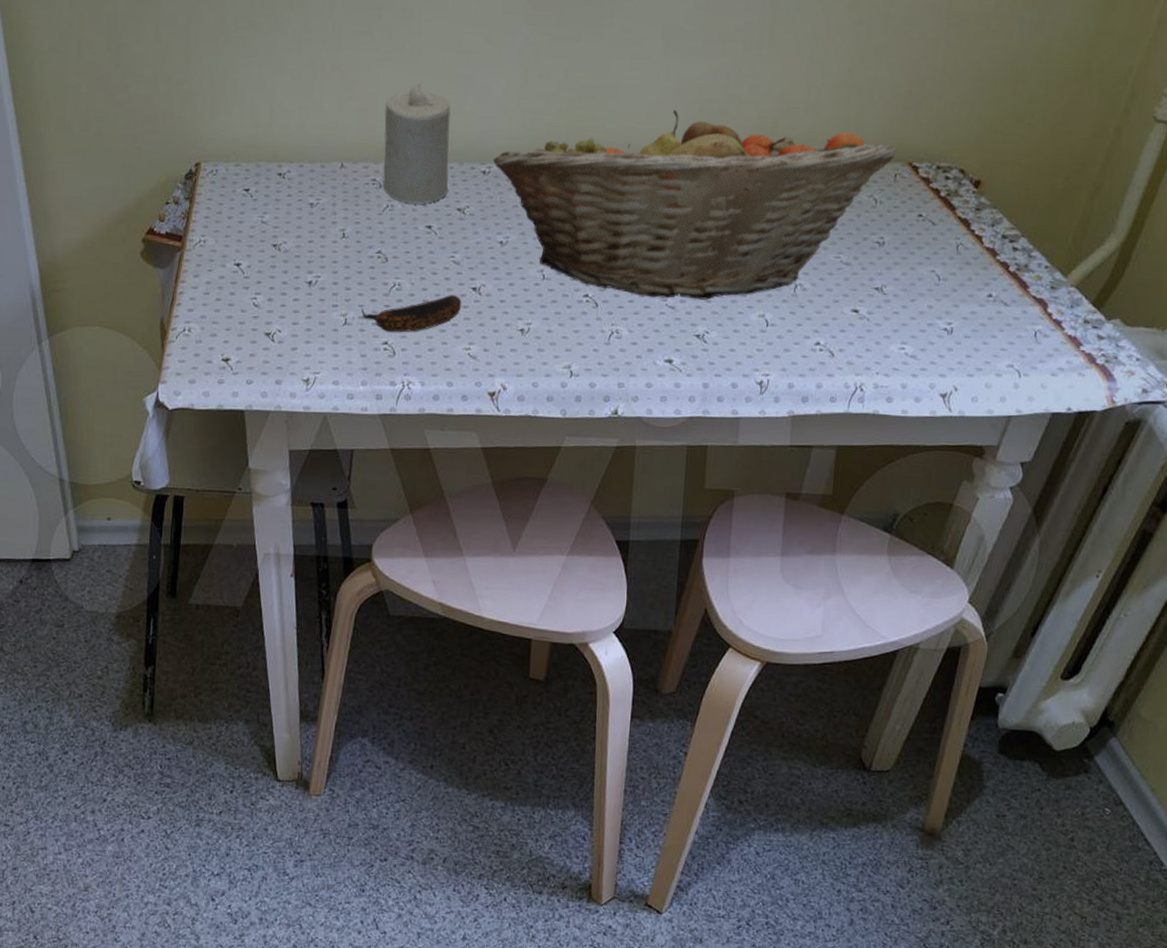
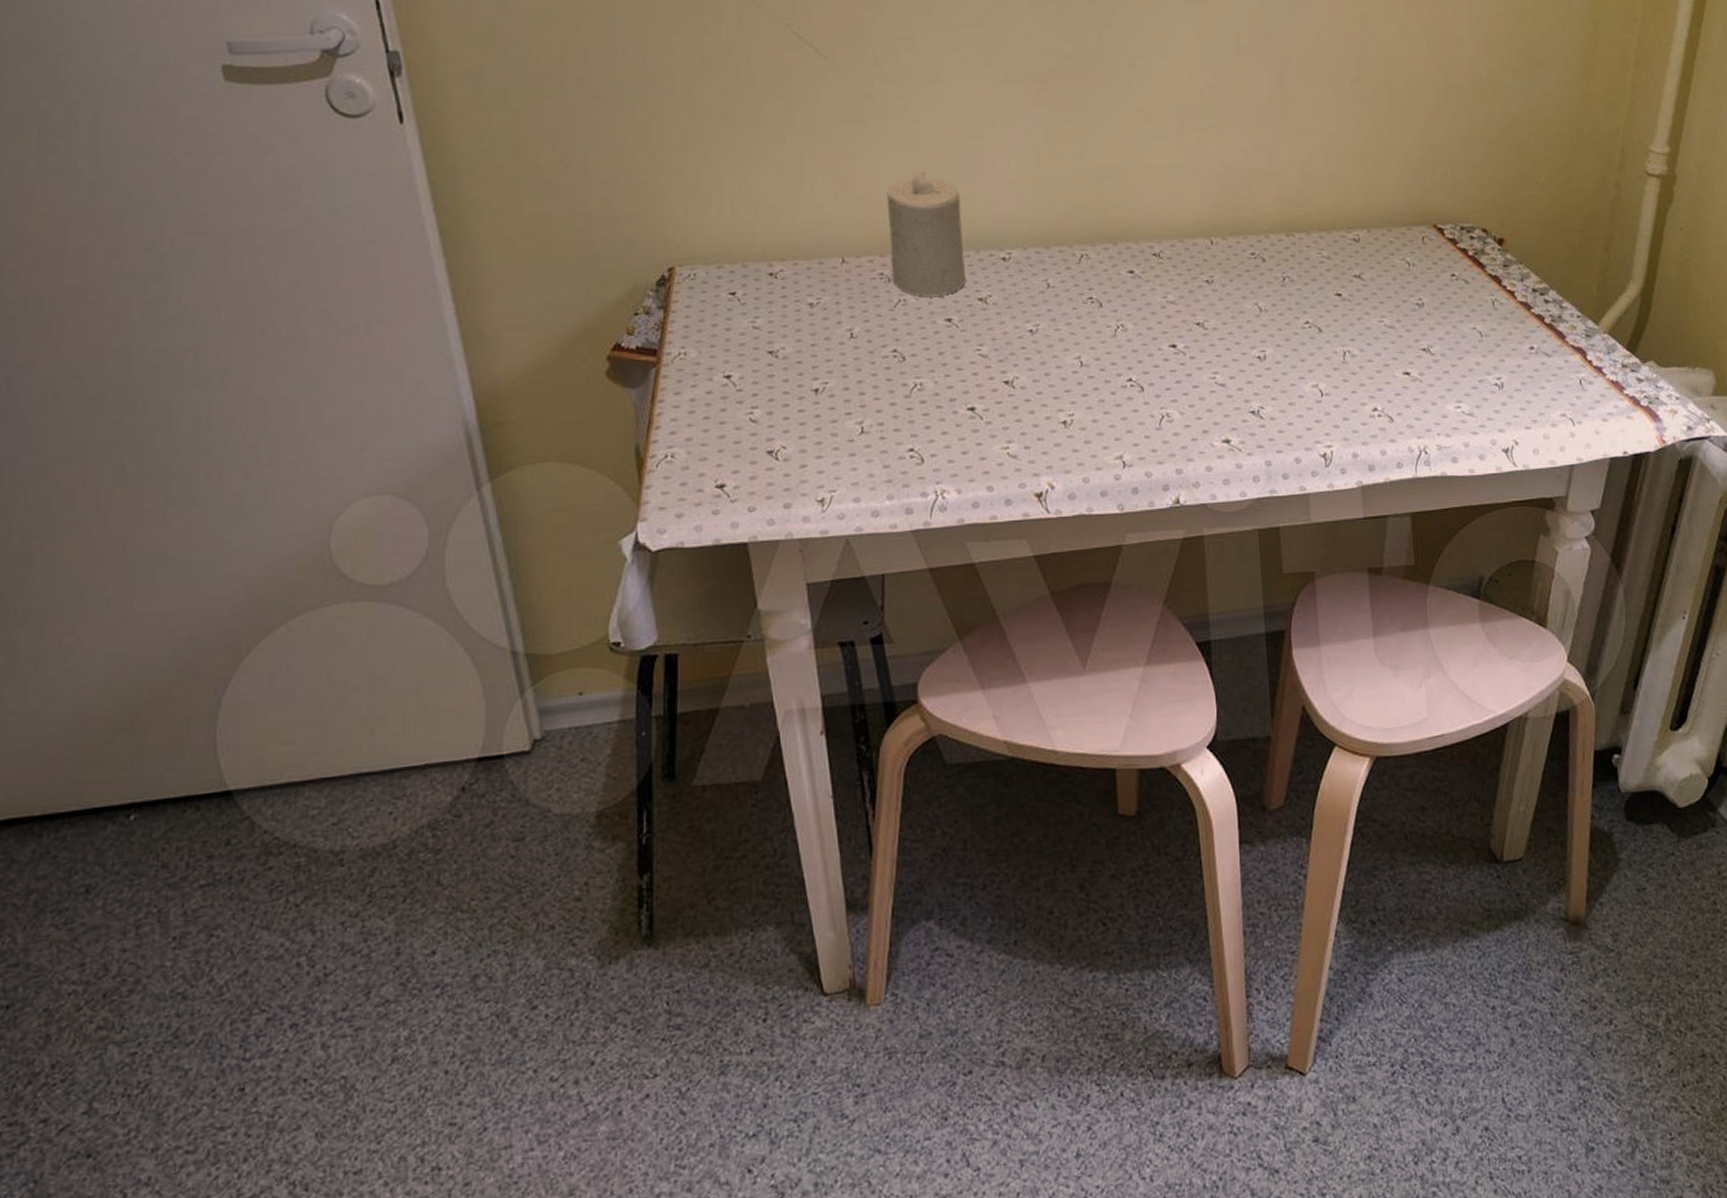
banana: present [361,294,462,333] -> none [880,390,995,438]
fruit basket: present [492,109,897,300] -> none [1012,185,1421,376]

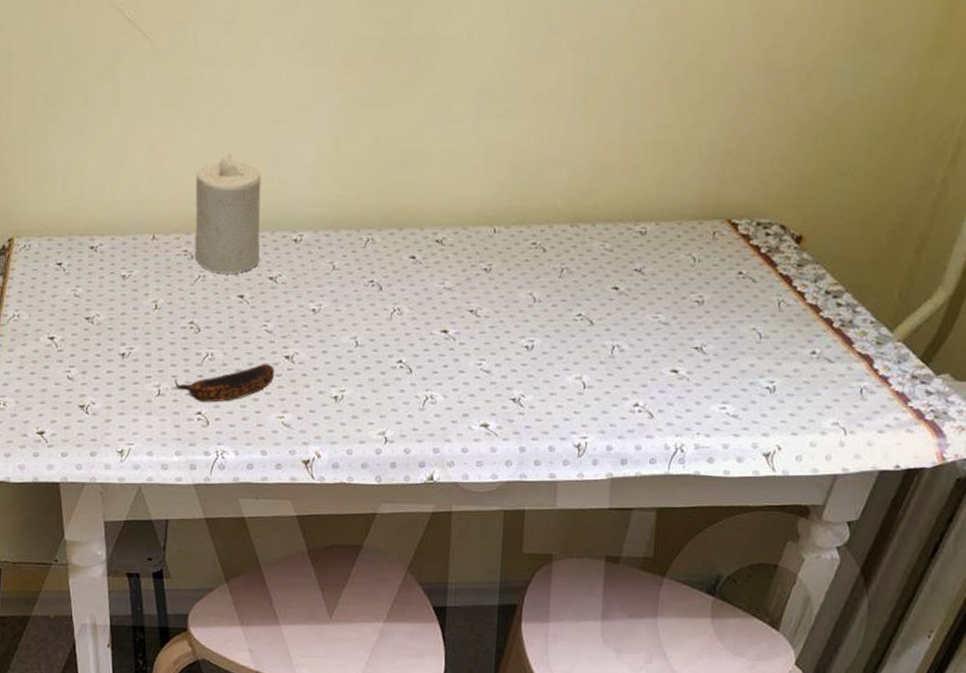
banana: none [880,390,995,438] -> present [174,363,275,403]

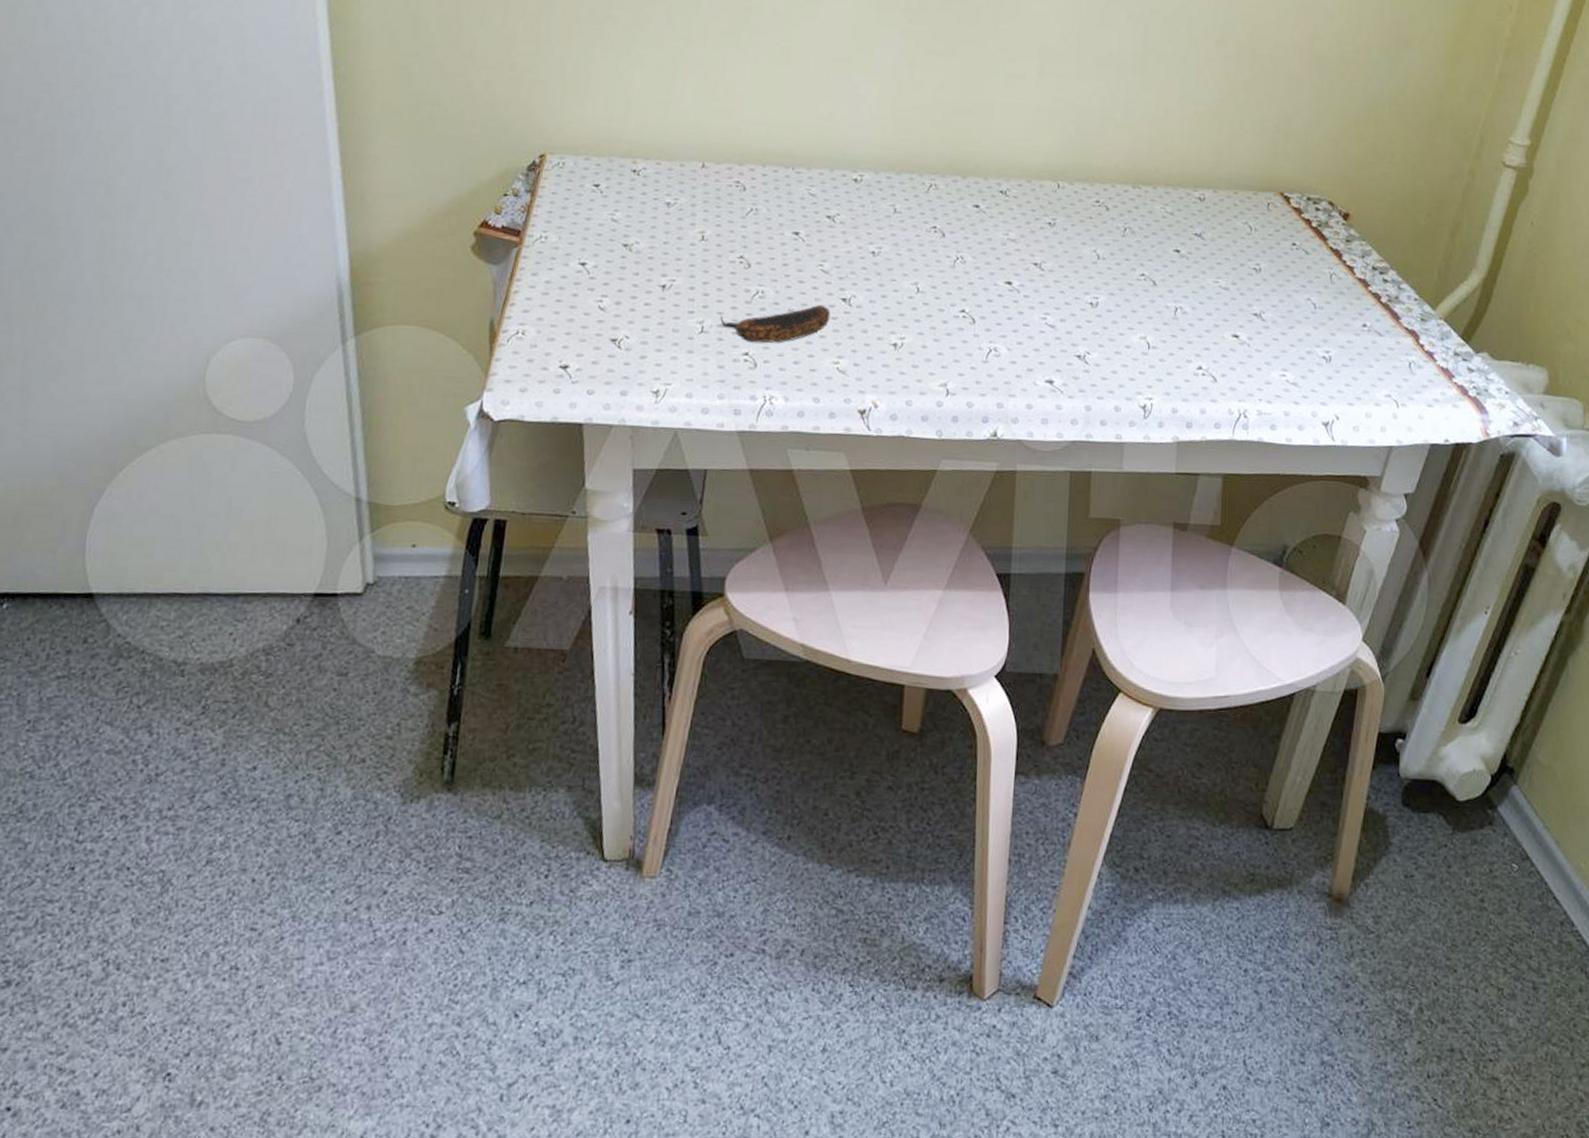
candle: present [194,154,261,274] -> none [747,87,821,209]

